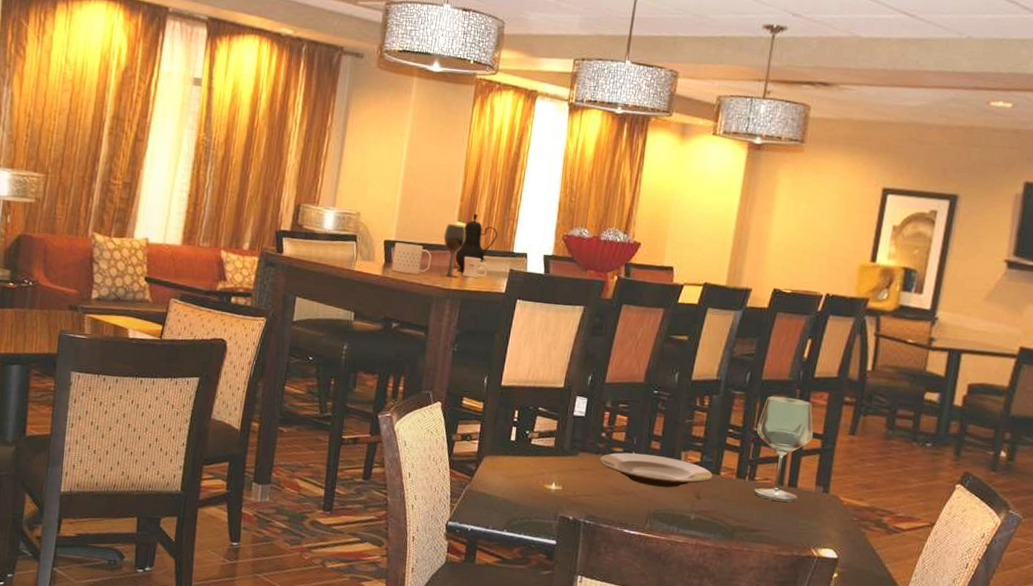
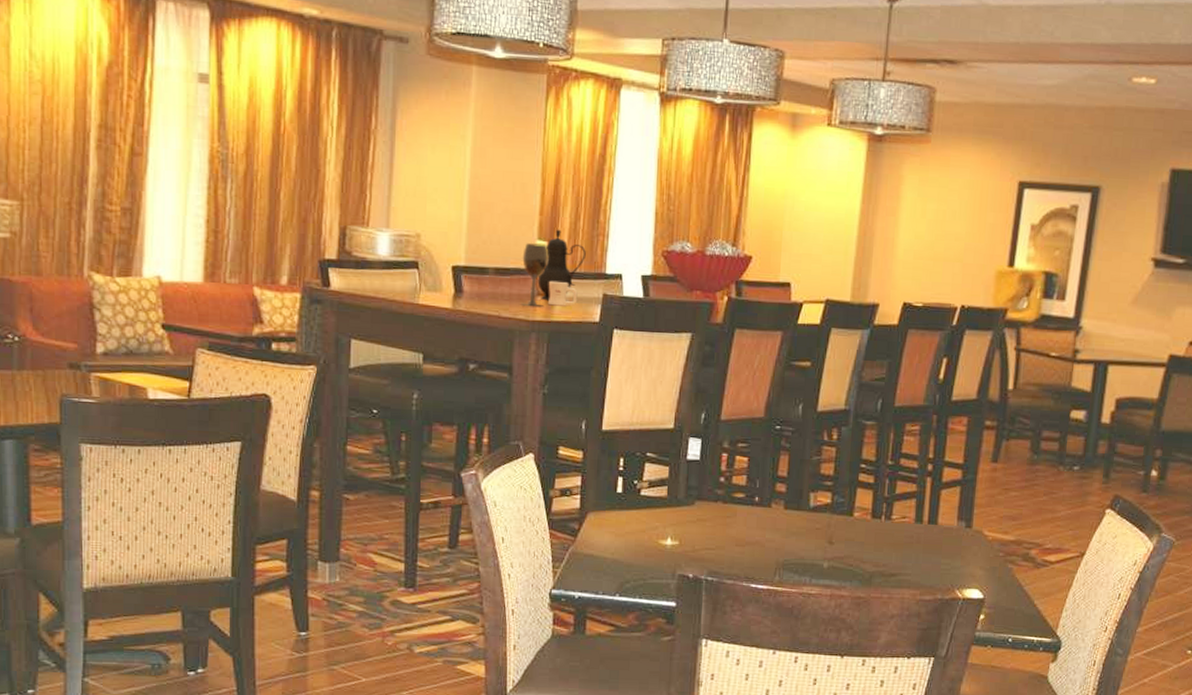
mug: present [391,242,432,275] -> none [463,268,510,305]
plate: present [599,452,713,488] -> none [718,497,846,535]
wine glass: present [753,395,814,502] -> none [891,424,954,541]

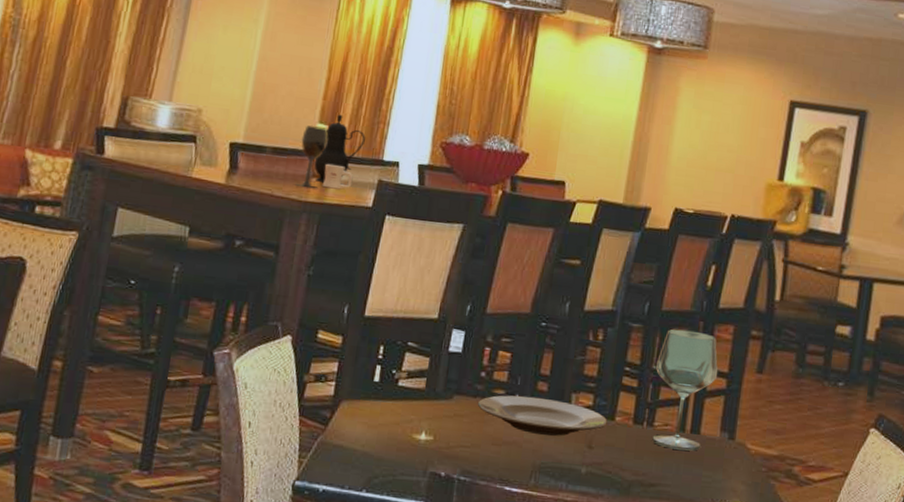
plate: none [718,497,846,535] -> present [477,395,608,436]
wine glass: none [891,424,954,541] -> present [652,329,719,451]

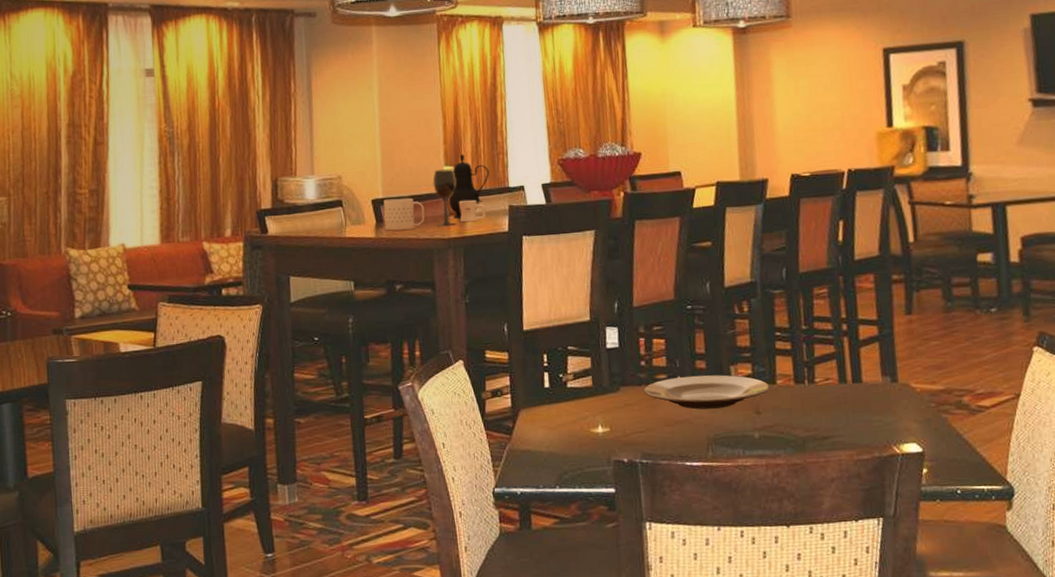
mug: none [237,145,286,184] -> present [383,198,425,231]
wine glass: present [652,329,719,451] -> none [804,286,868,401]

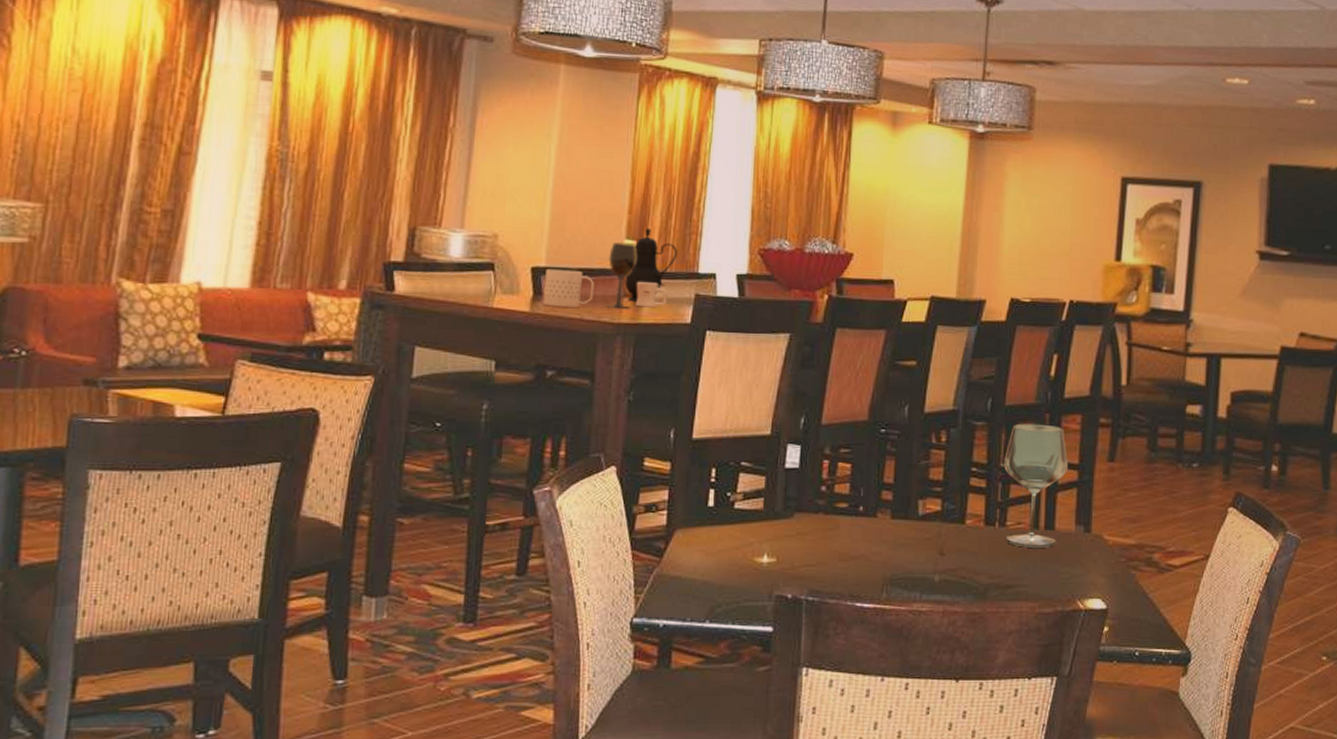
plate: present [643,375,770,410] -> none [819,507,958,547]
wine glass: none [804,286,868,401] -> present [1003,423,1069,548]

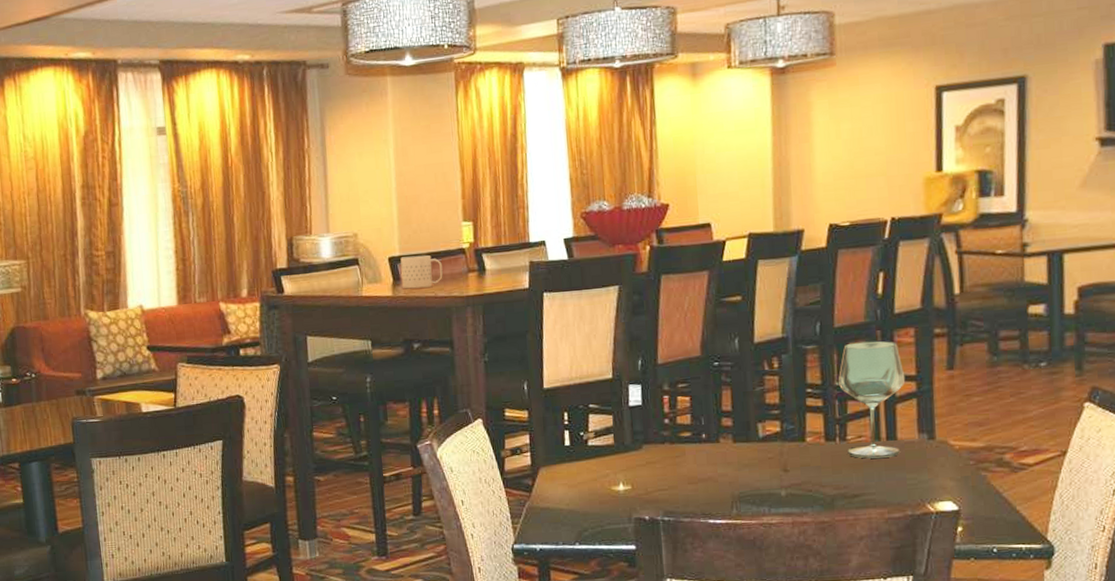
wine glass: present [606,243,638,310] -> none [450,224,475,284]
coffeepot: present [624,228,677,302] -> none [467,208,509,276]
mug: present [635,281,668,308] -> none [477,256,506,280]

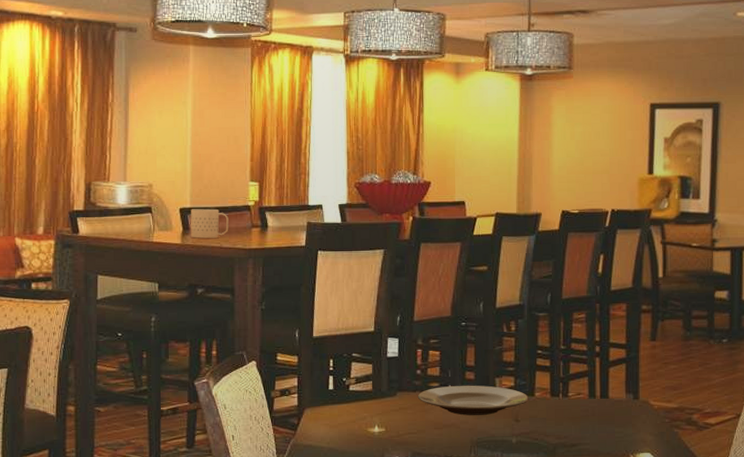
plate: none [666,432,799,468] -> present [417,385,529,416]
wine glass: present [837,341,906,459] -> none [563,312,618,413]

